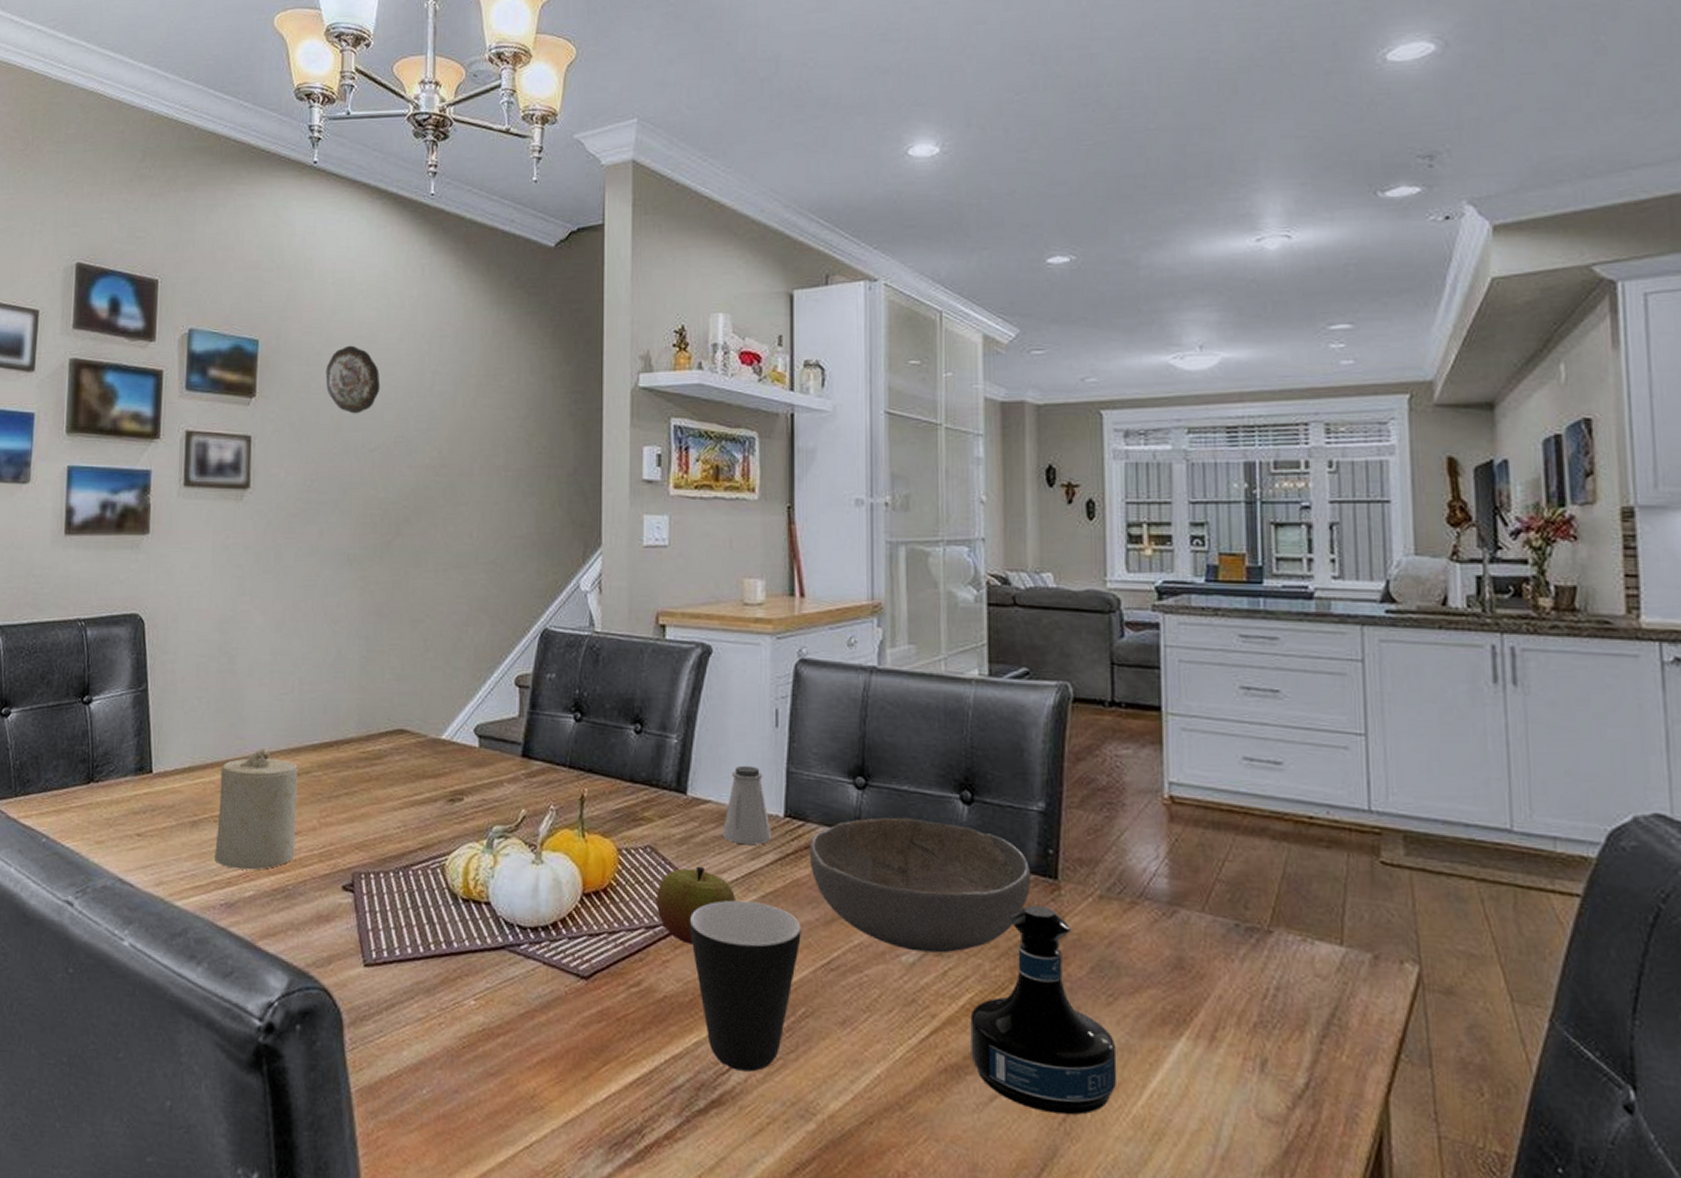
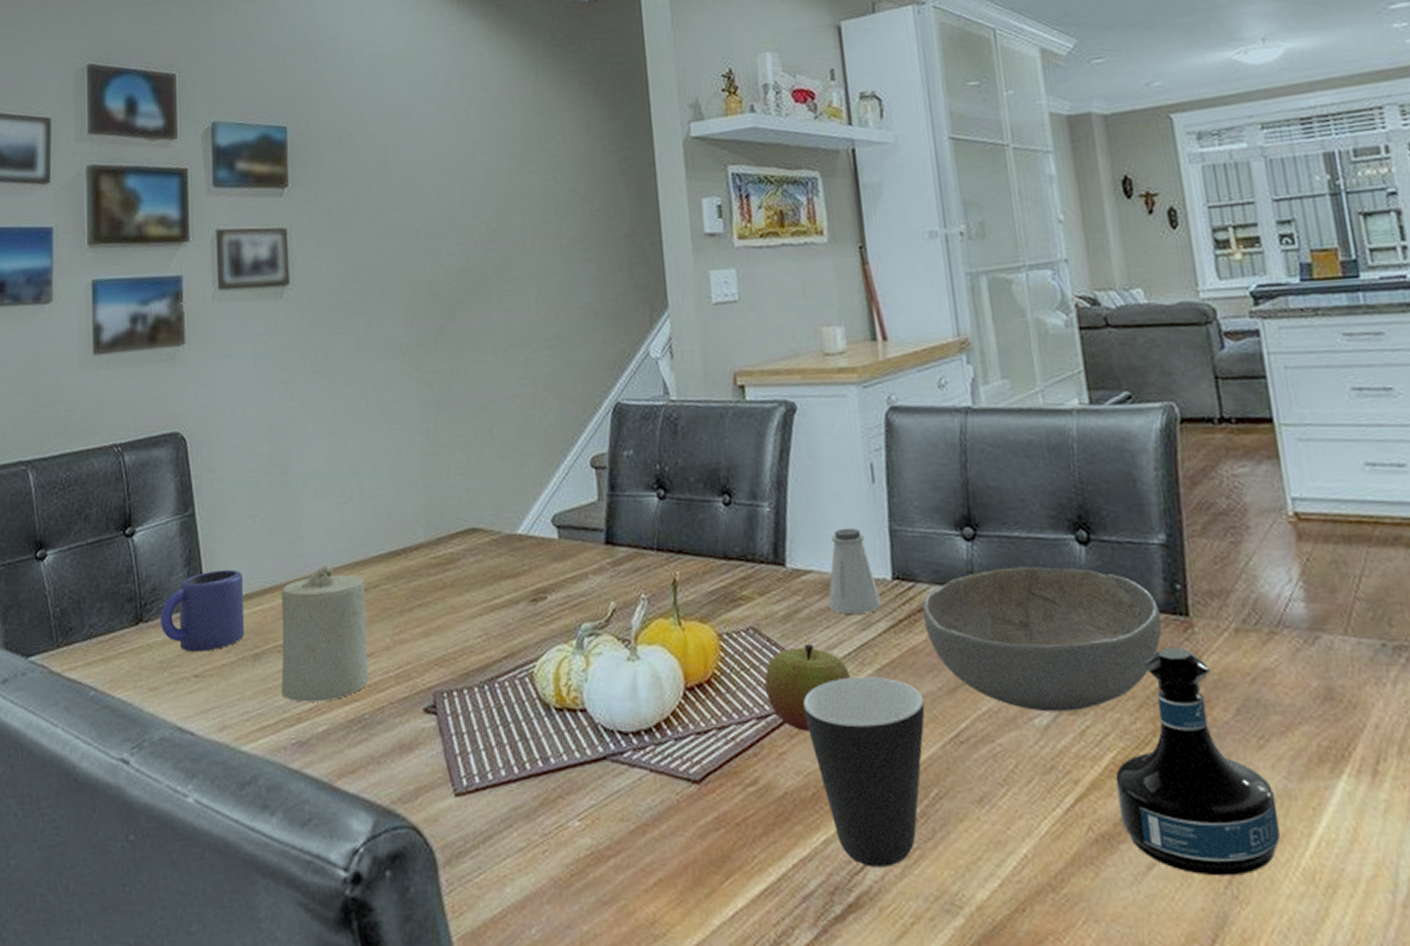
mug: none [109,742,188,814] -> present [160,569,245,652]
decorative plate: present [325,345,381,414] -> none [360,122,420,195]

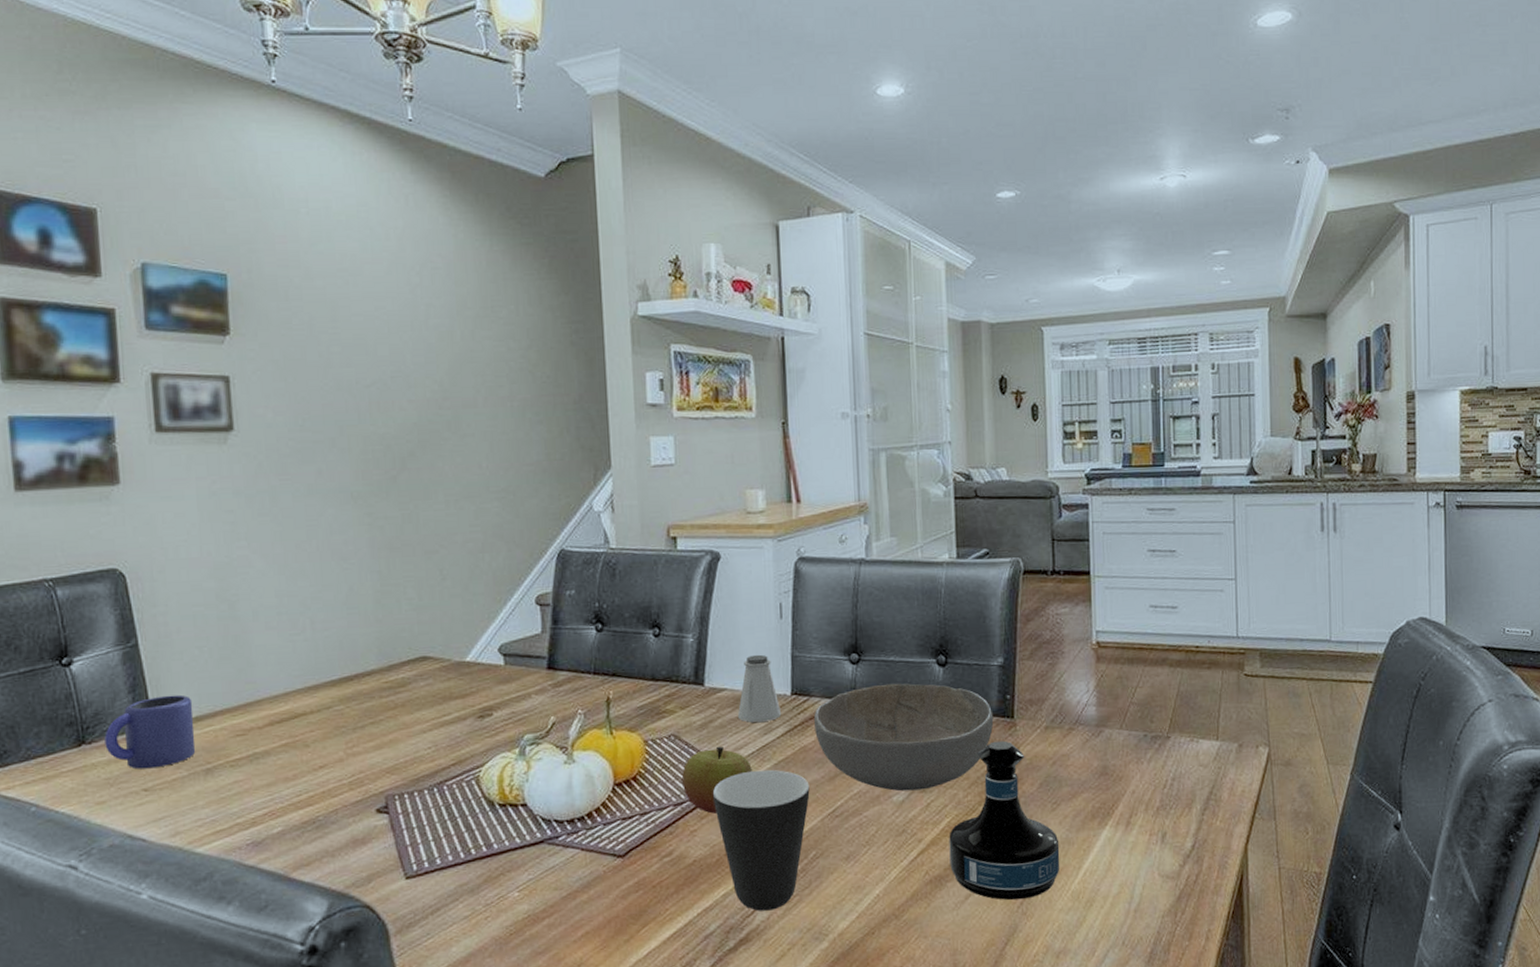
candle: present [281,565,369,703] -> none [232,690,323,809]

